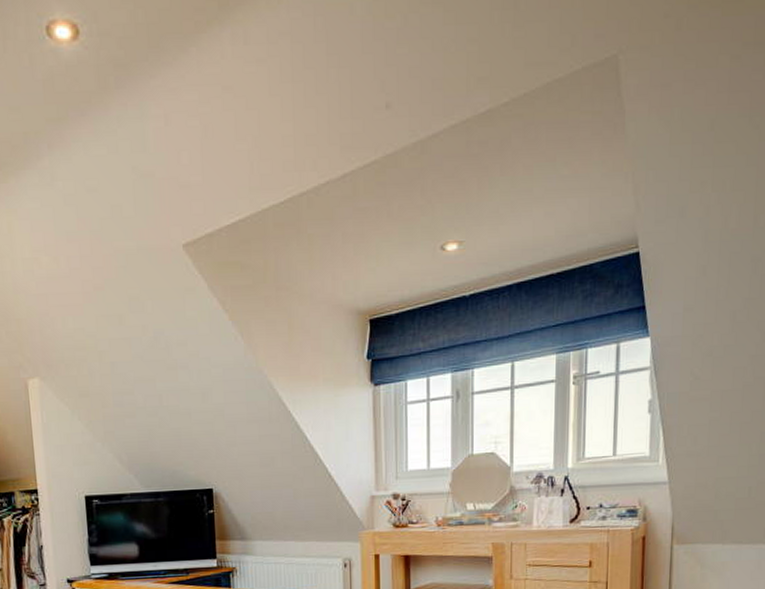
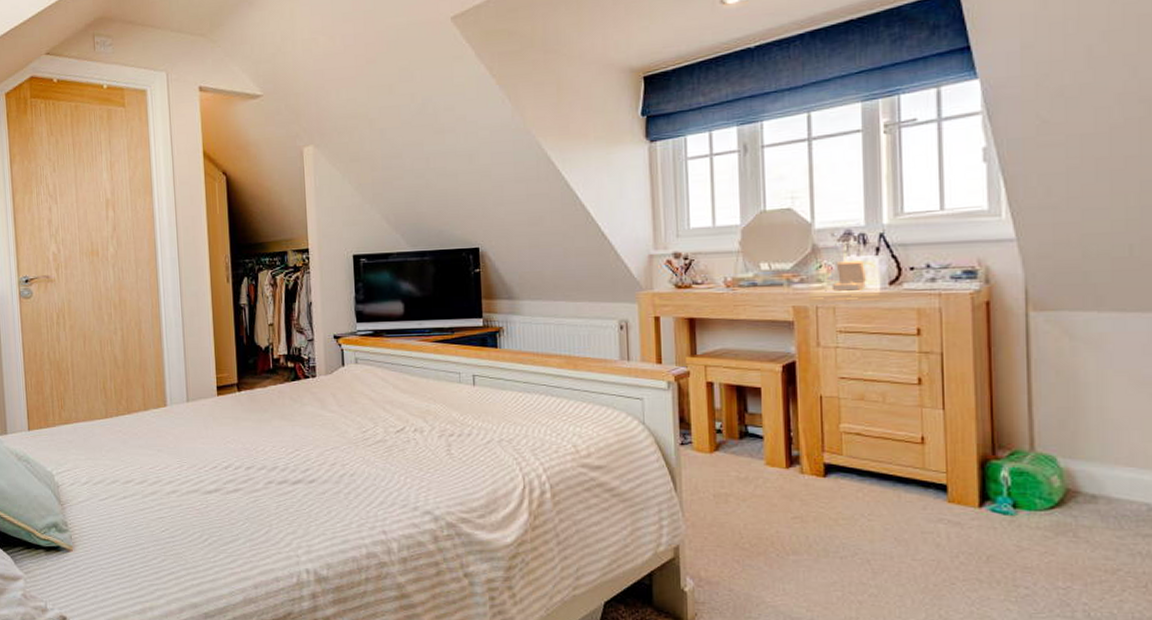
jewelry box: none [524,501,552,529] -> present [831,260,866,291]

